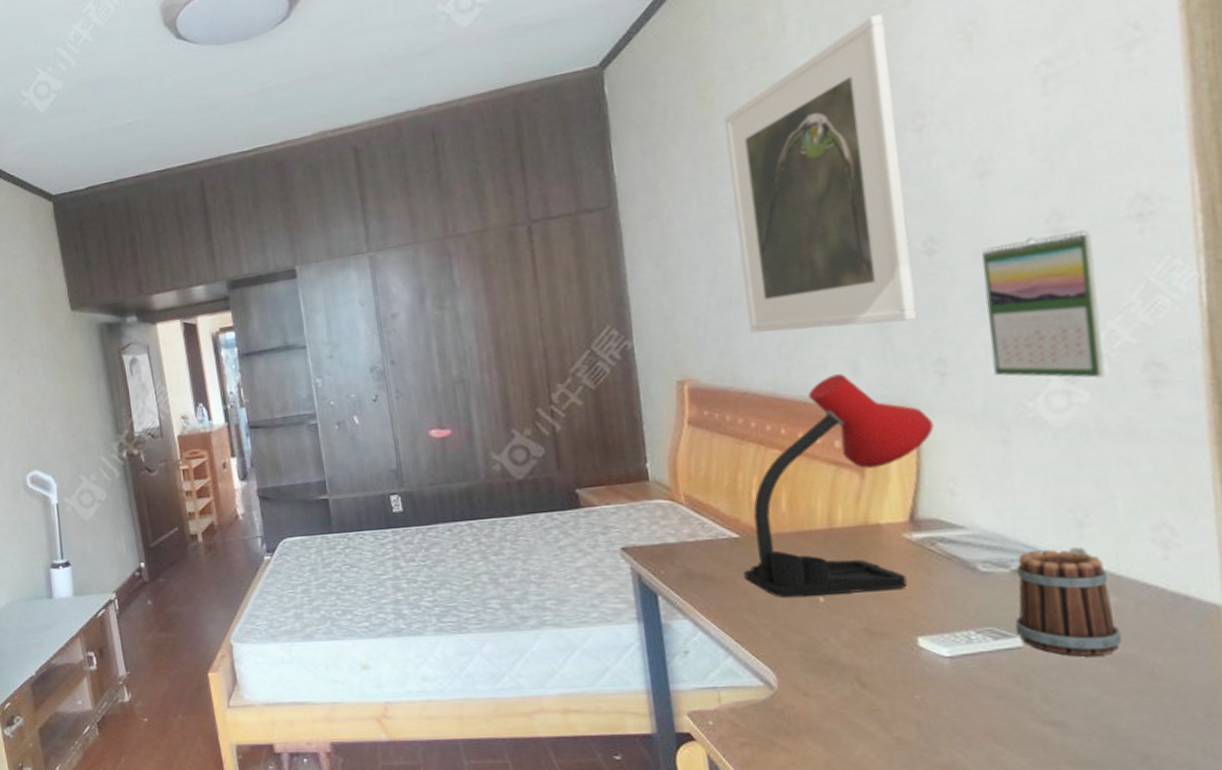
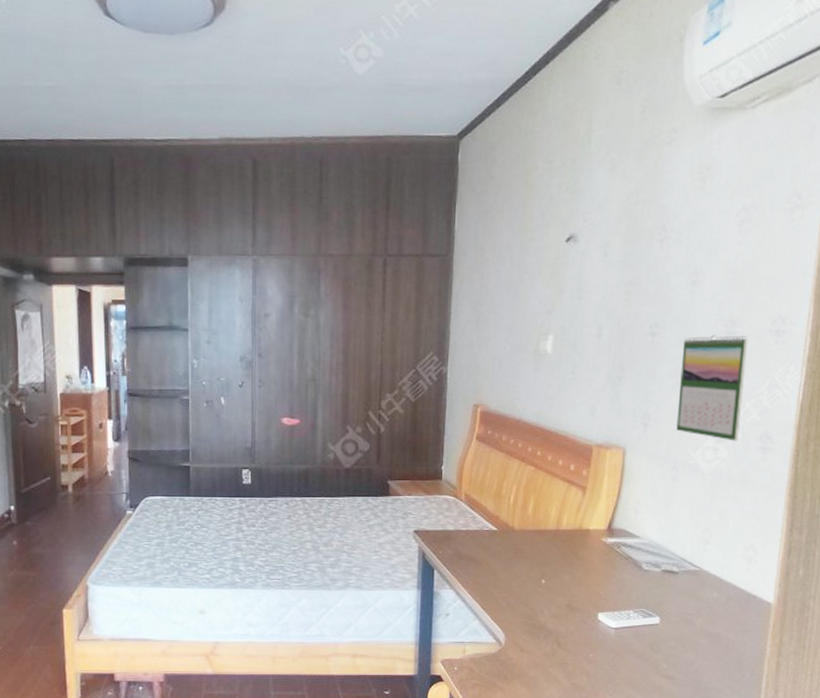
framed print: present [724,13,917,333] -> none [529,145,655,382]
desk lamp: present [744,373,934,599] -> none [496,415,634,579]
mug: present [1014,546,1122,657] -> none [657,557,715,632]

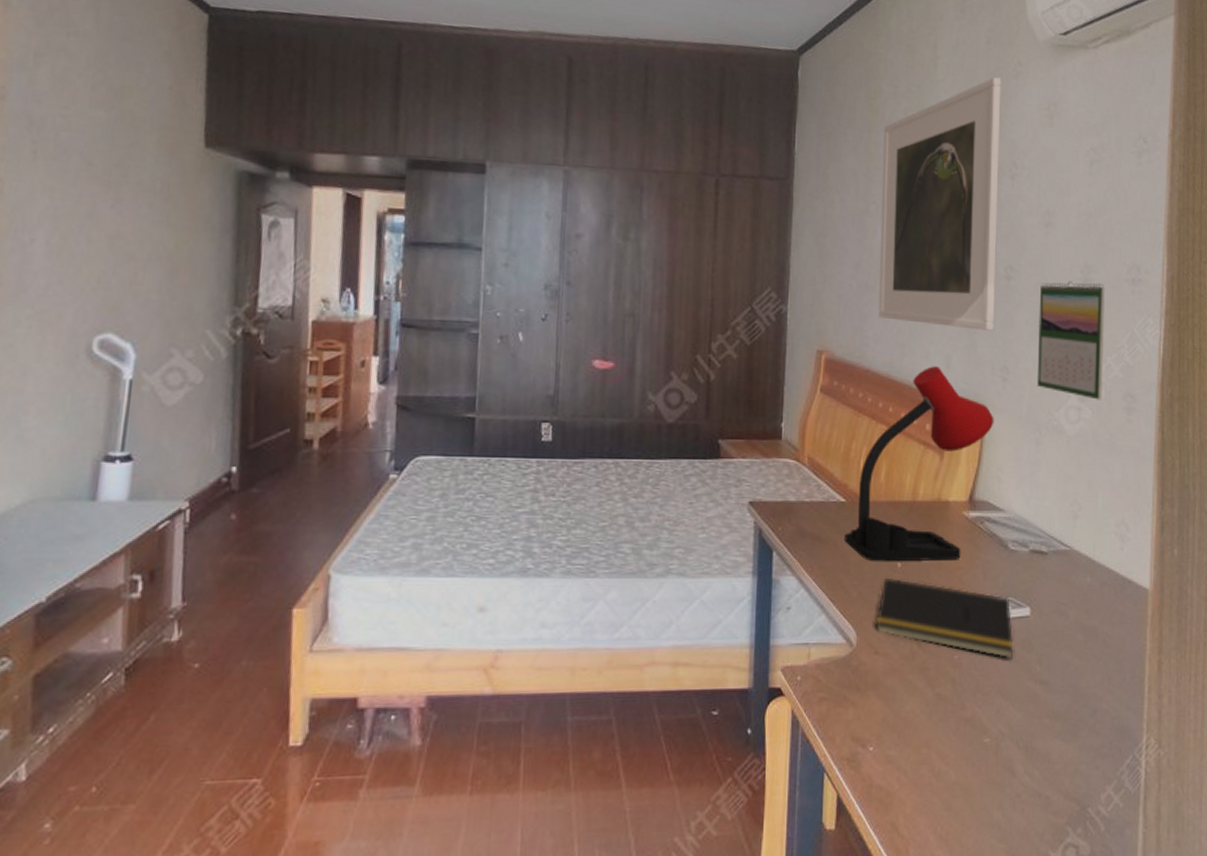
desk lamp: none [496,415,634,579] -> present [844,366,994,562]
notepad: none [522,591,644,658] -> present [876,577,1014,659]
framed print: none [529,145,655,382] -> present [878,76,1001,331]

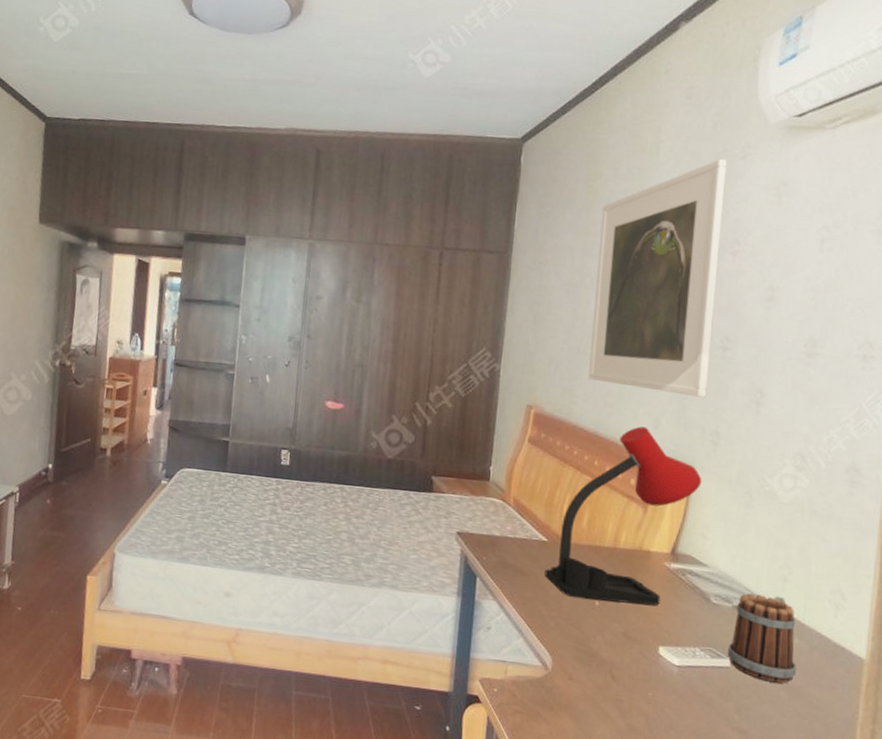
notepad: present [876,577,1014,659] -> none [571,613,712,704]
mug: none [1027,534,1090,626] -> present [727,593,796,684]
calendar: present [1037,281,1104,400] -> none [750,354,831,471]

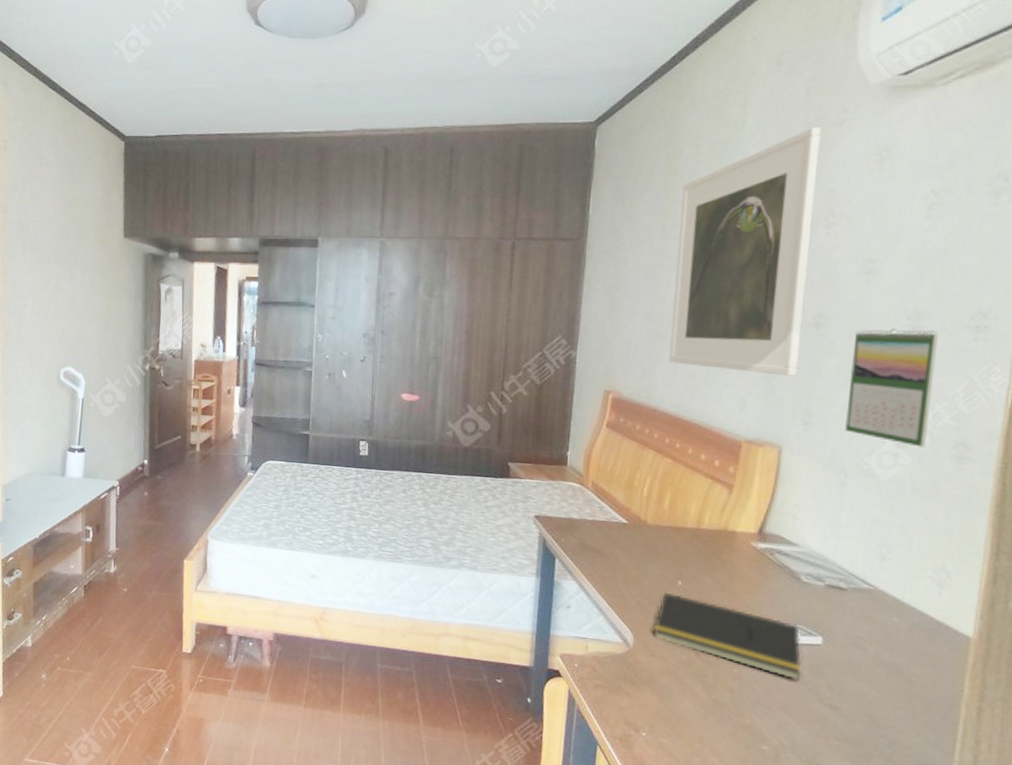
desk lamp: present [544,426,702,606] -> none [625,408,792,585]
notepad: none [571,613,712,704] -> present [653,592,802,681]
mug: present [727,593,796,684] -> none [819,572,895,661]
calendar: none [750,354,831,471] -> present [845,328,938,448]

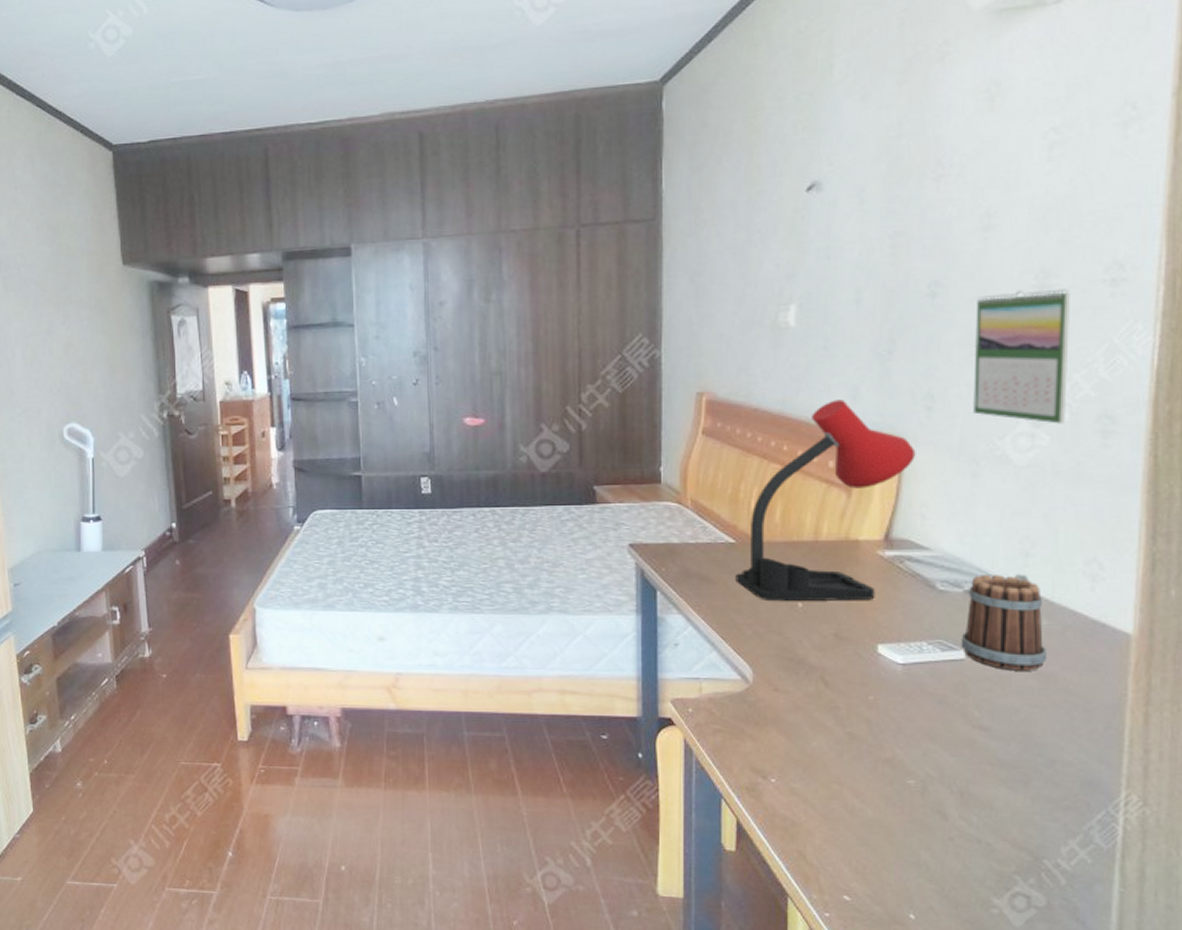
desk lamp: none [625,408,792,585] -> present [735,399,916,602]
notepad: present [653,592,802,681] -> none [774,617,944,702]
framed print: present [669,126,821,376] -> none [767,64,920,357]
mug: none [819,572,895,661] -> present [961,573,1047,671]

